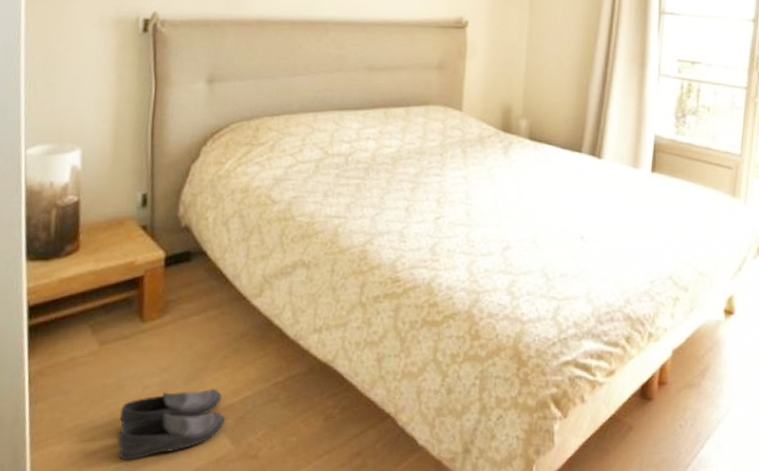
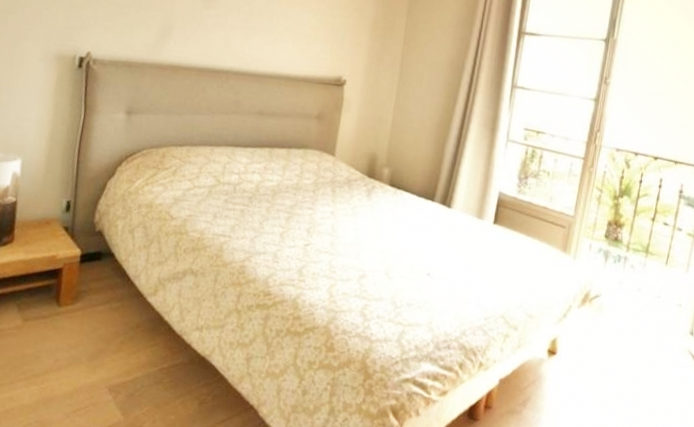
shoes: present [117,389,226,461] -> none [30,366,119,419]

